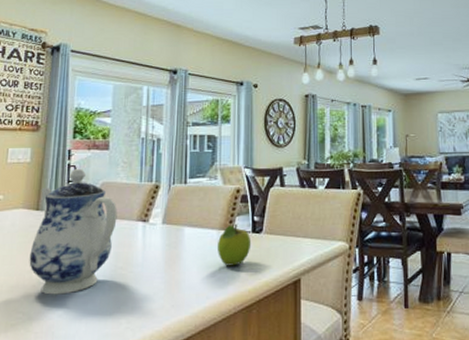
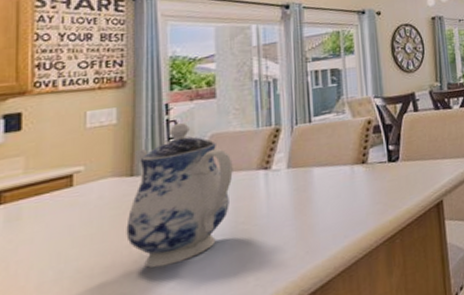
fruit: present [218,223,252,266] -> none [352,155,389,201]

